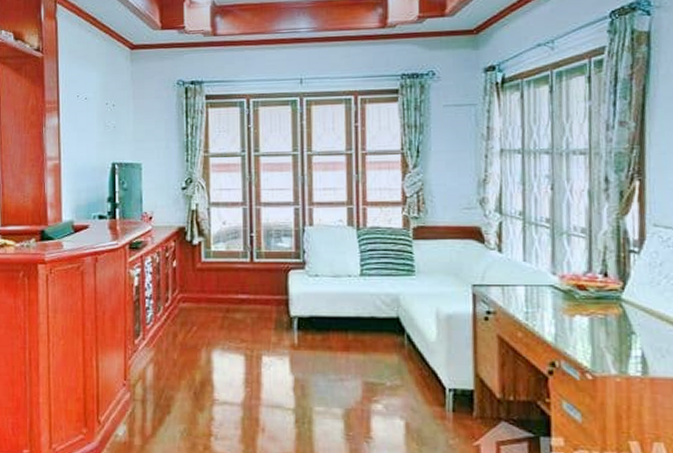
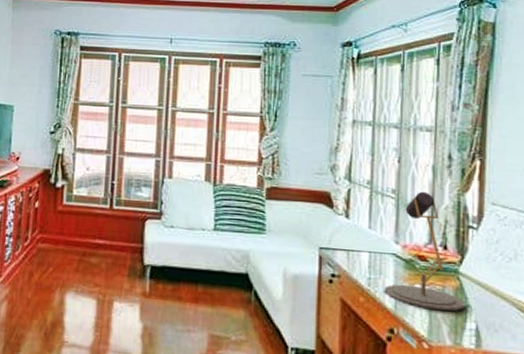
desk lamp: none [542,218,629,340] -> present [384,191,465,311]

